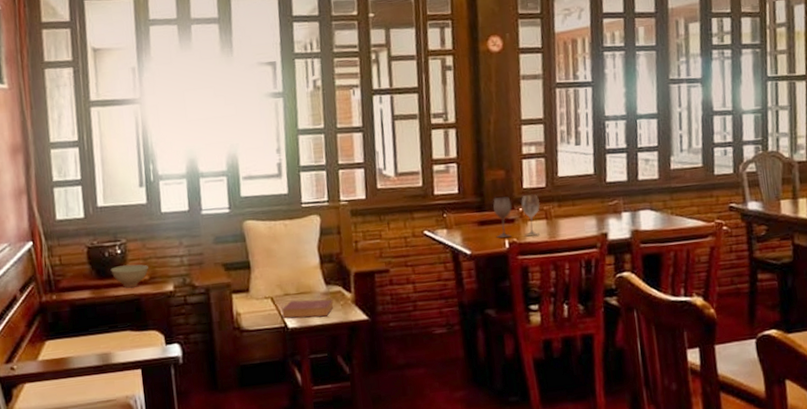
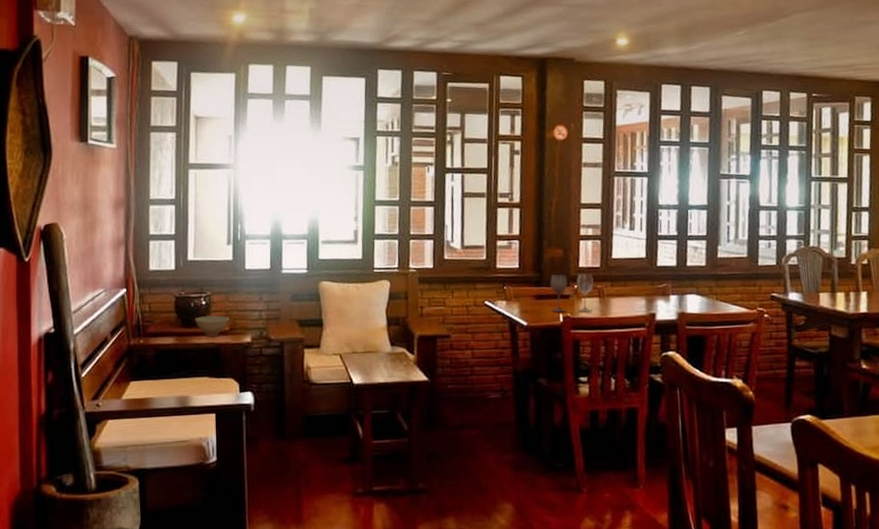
book: present [281,299,333,318] -> none [349,358,397,376]

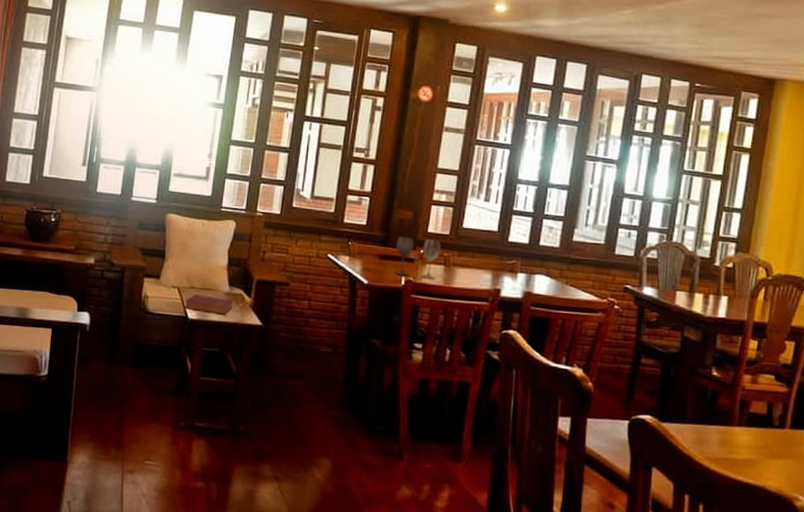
bowl: present [195,315,229,337] -> none [43,232,76,254]
book: none [349,358,397,376] -> present [185,294,233,315]

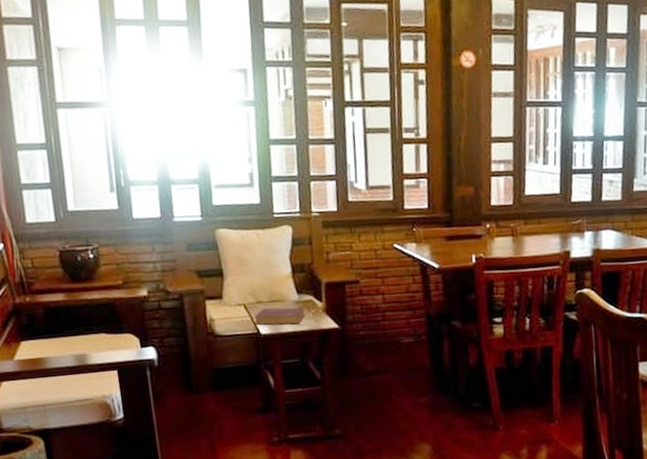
wineglass: present [394,235,442,279] -> none [461,211,507,253]

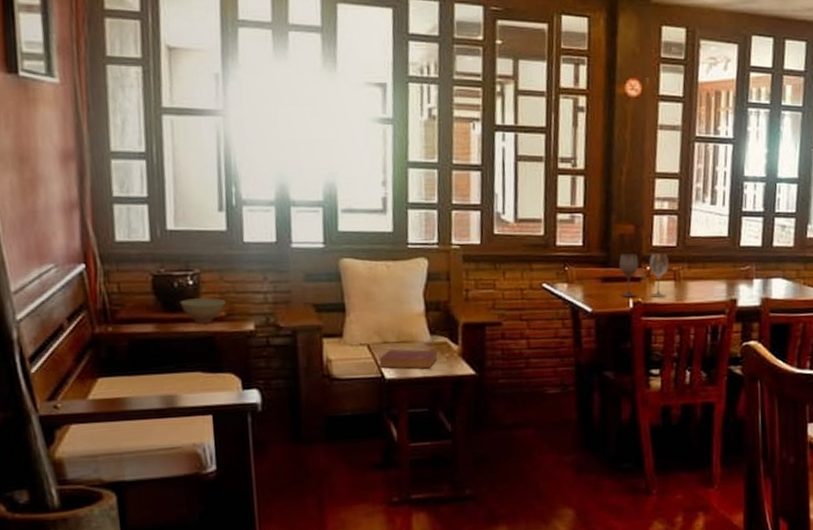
bowl: none [83,269,122,292] -> present [180,298,225,324]
wineglass: none [461,211,507,253] -> present [619,252,670,297]

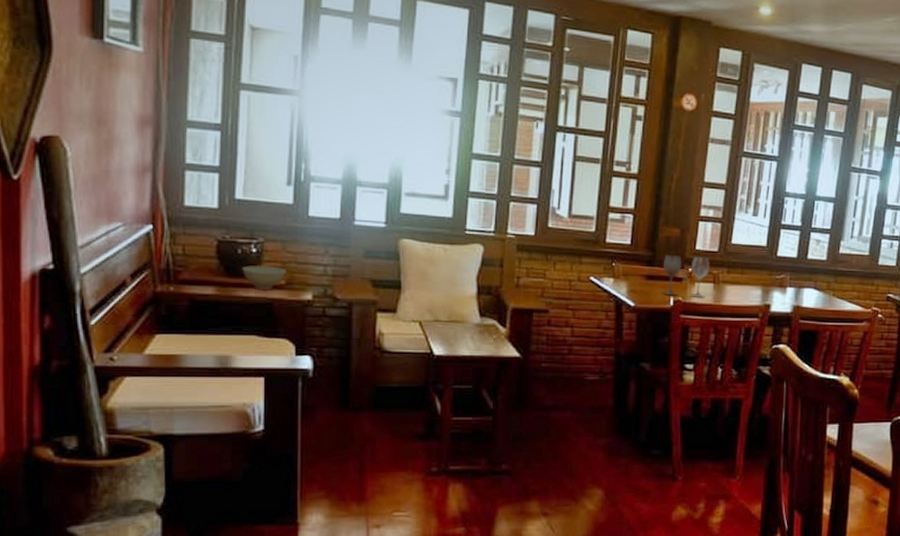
book: present [379,349,438,369] -> none [429,328,486,348]

